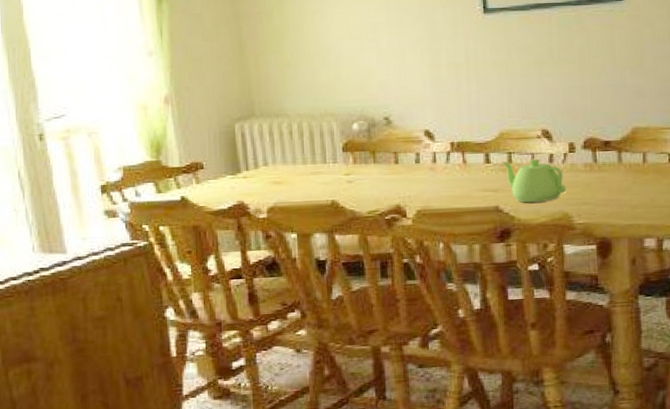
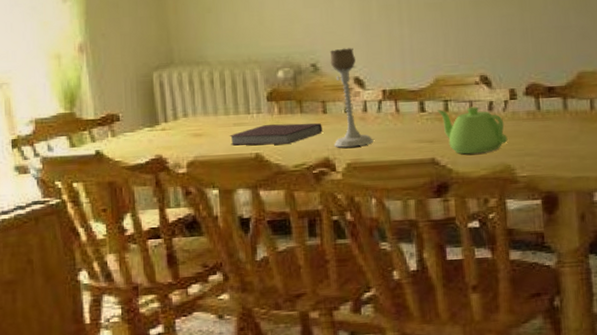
notebook: none [307,172,394,193] -> present [229,123,322,146]
candle holder: none [401,102,442,196] -> present [329,48,374,148]

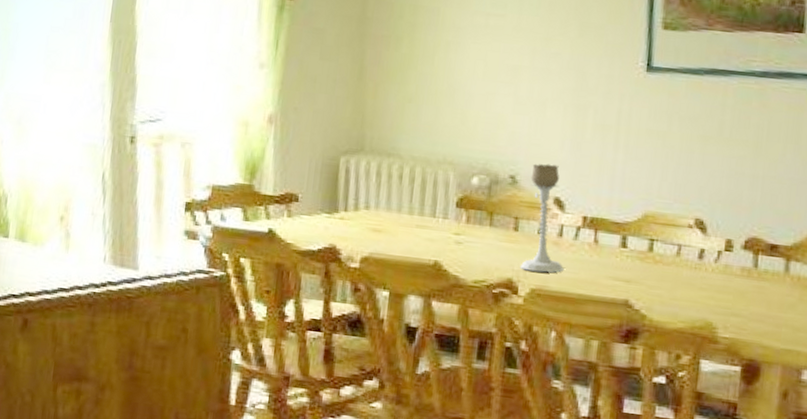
notebook: present [229,123,322,146] -> none [409,232,511,257]
teapot: present [437,106,508,155] -> none [640,248,715,305]

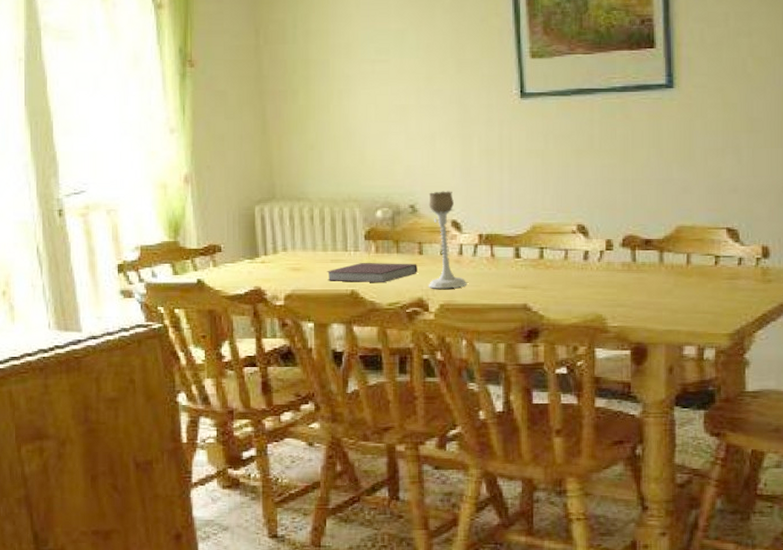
notebook: none [409,232,511,257] -> present [326,263,417,282]

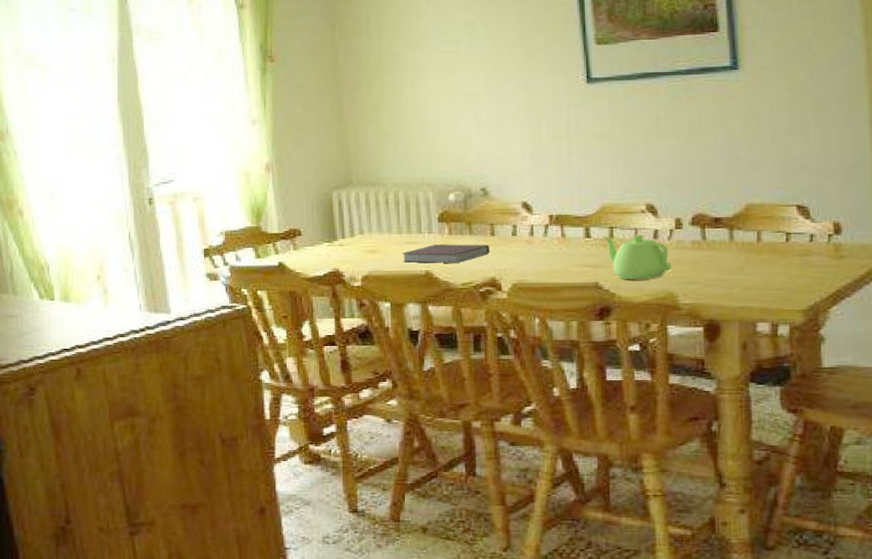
candle holder: present [428,191,468,289] -> none [499,174,539,269]
teapot: none [532,255,601,302] -> present [602,234,672,280]

